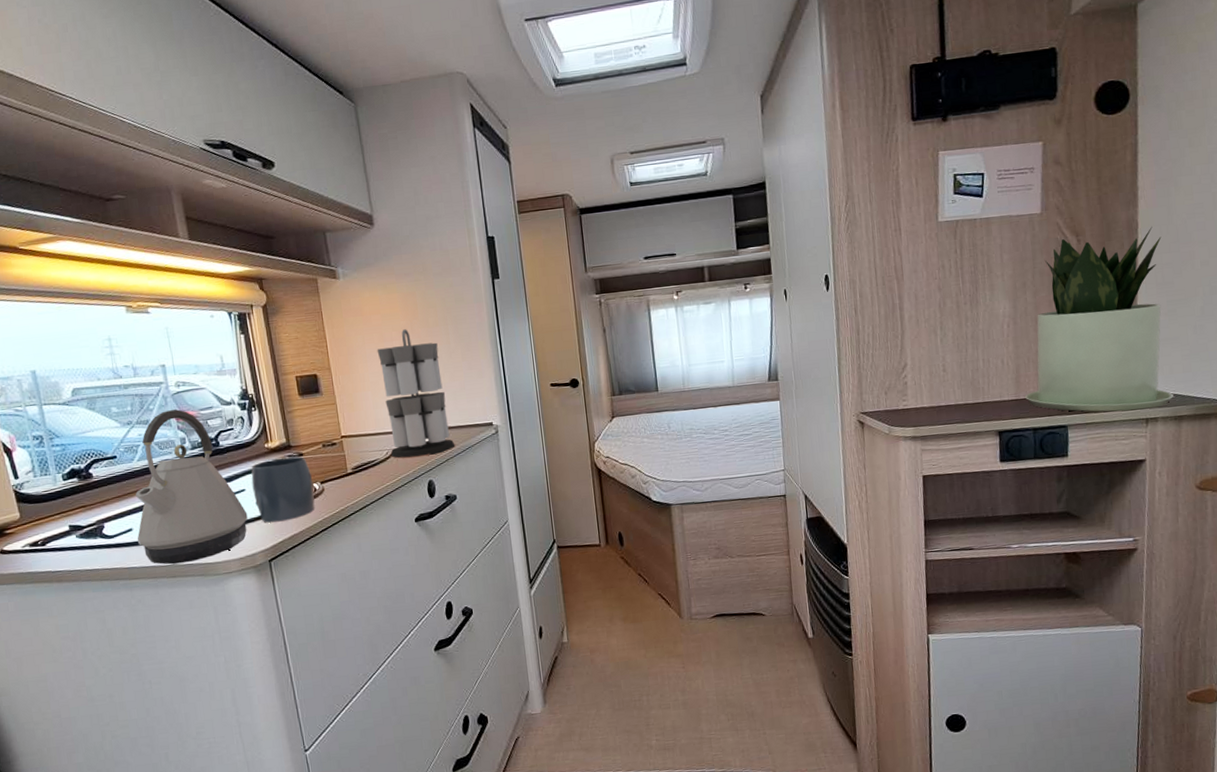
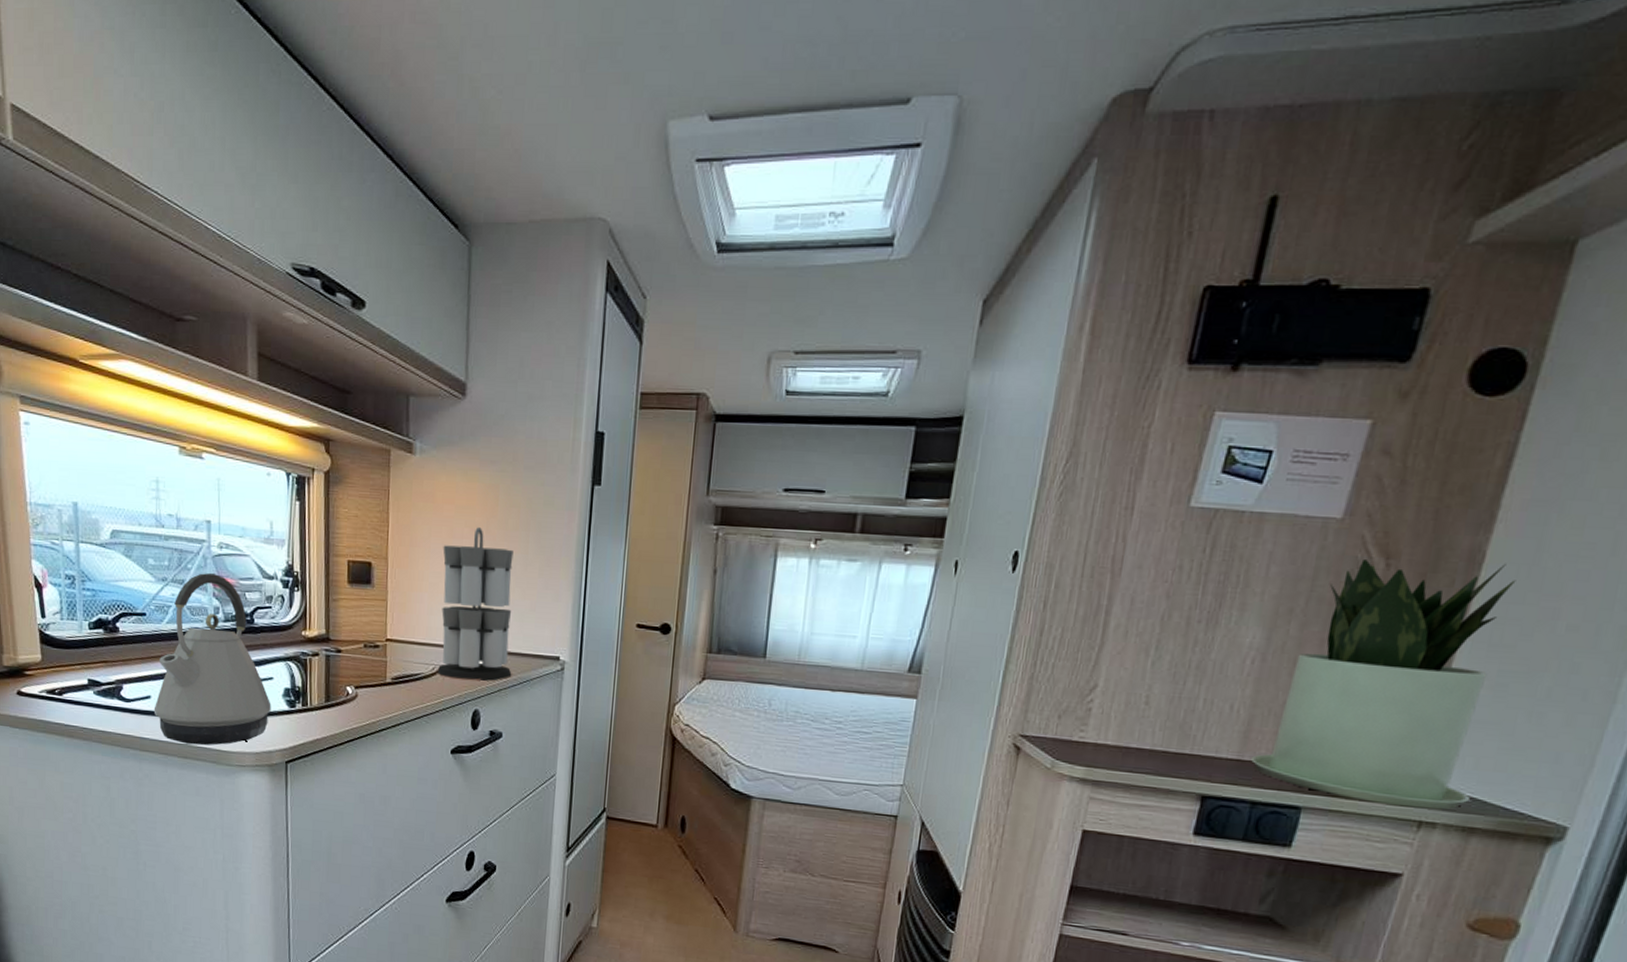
mug: present [251,457,315,523] -> none [281,650,347,723]

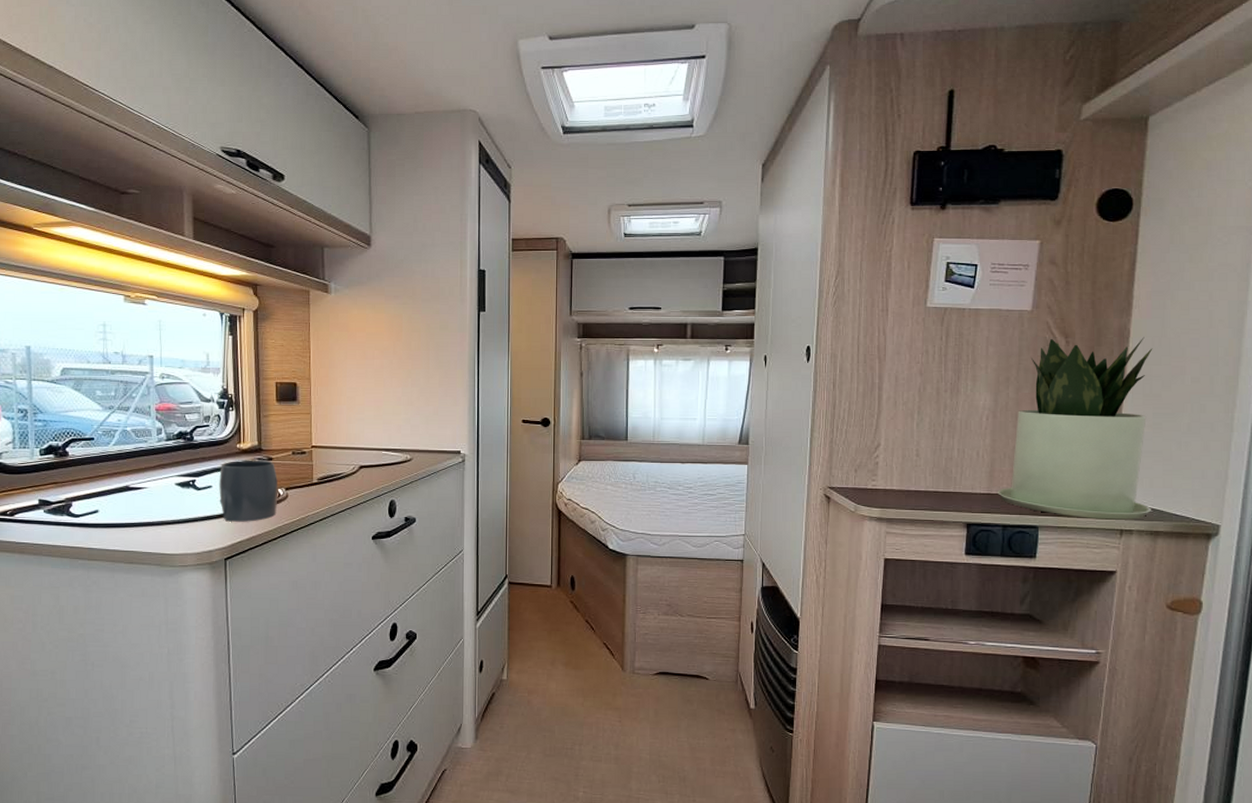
kettle: present [153,573,271,746] -> none [101,400,211,551]
mug: none [281,650,347,723] -> present [219,460,279,522]
spice rack: present [437,527,513,681] -> none [357,349,421,475]

